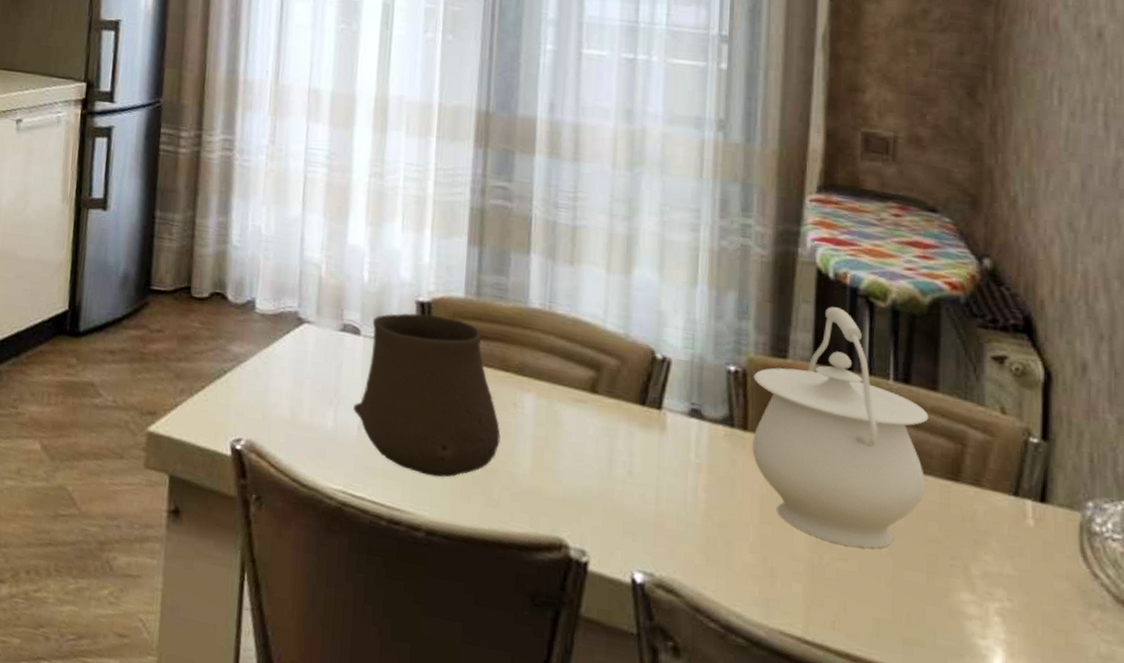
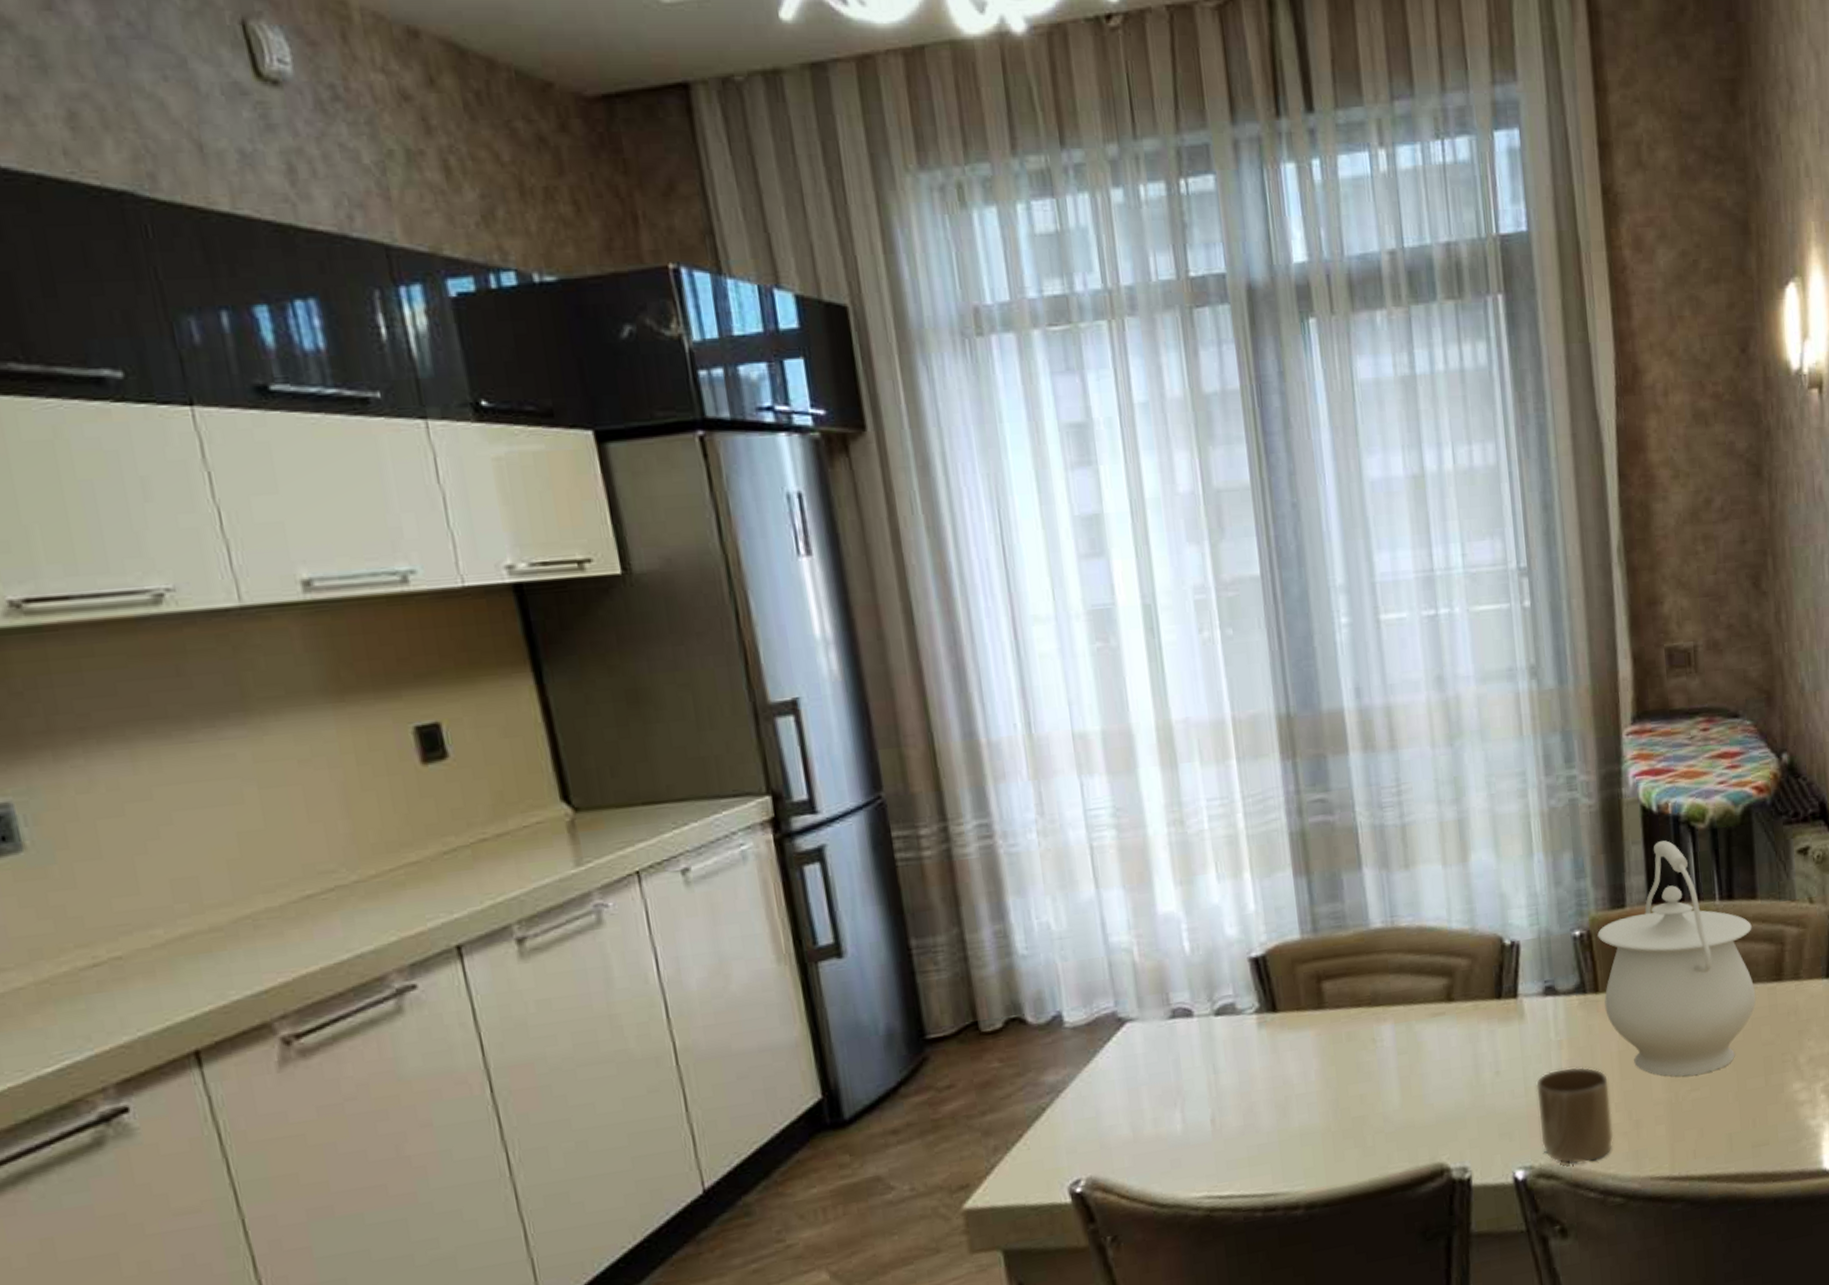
ceramic cup: present [352,312,501,477] -> none [1201,965,1365,1148]
cup: none [666,489,747,593] -> present [1535,1066,1614,1164]

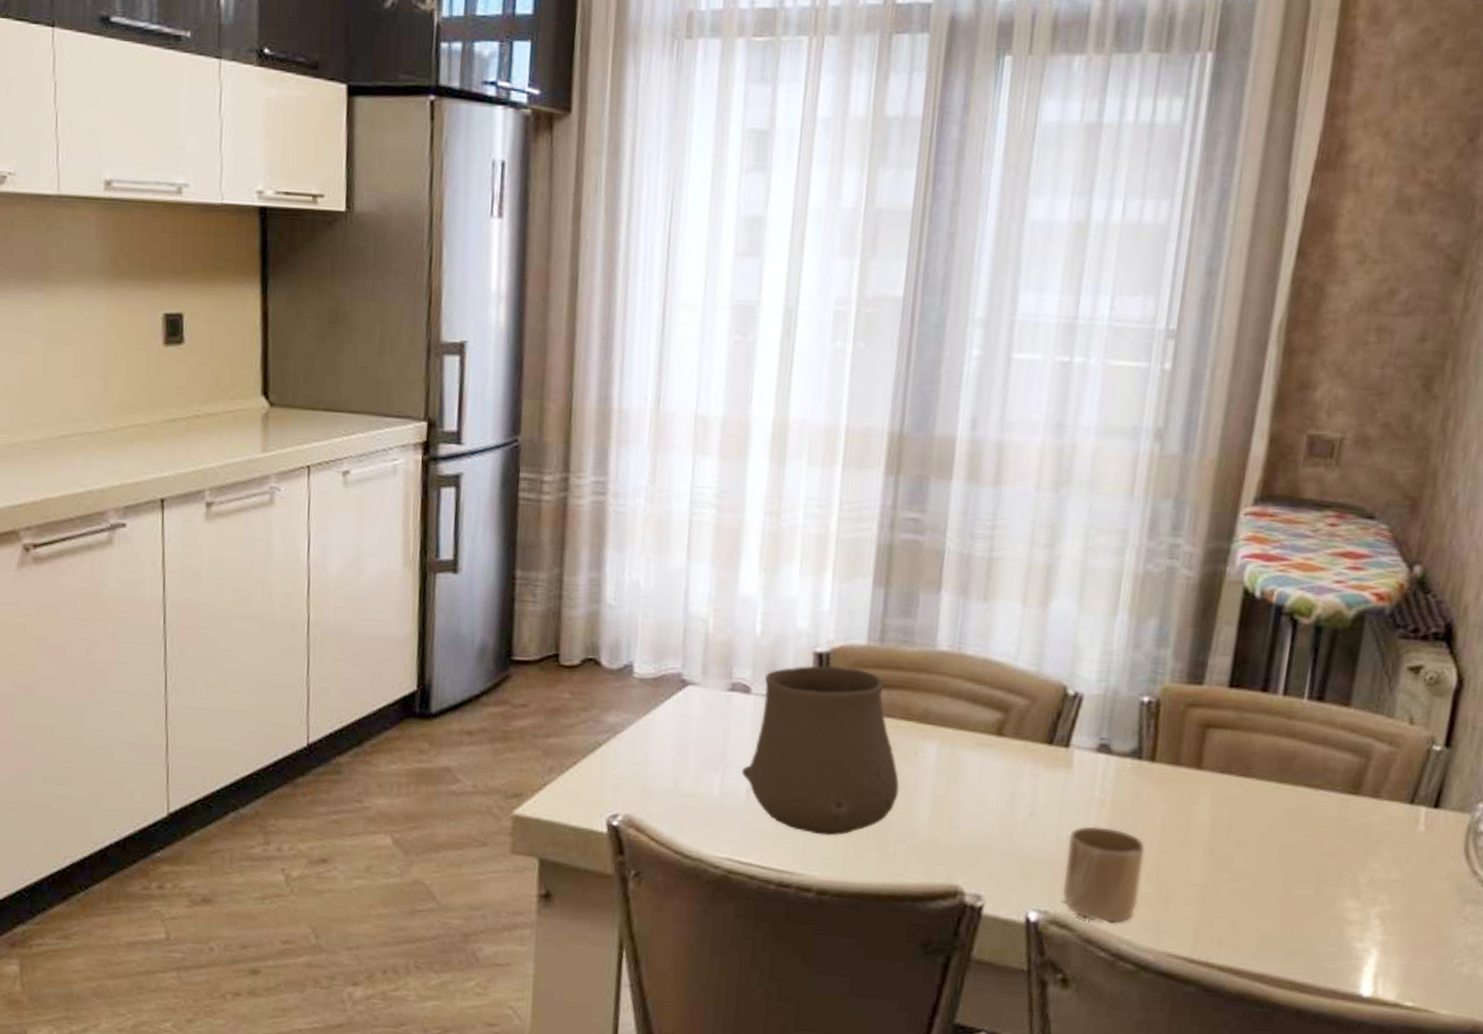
ceramic cup: none [1201,965,1365,1148] -> present [741,665,899,836]
teapot: present [1597,840,1756,1077] -> none [1158,627,1338,867]

